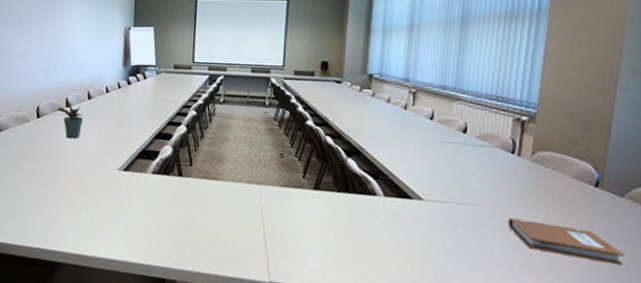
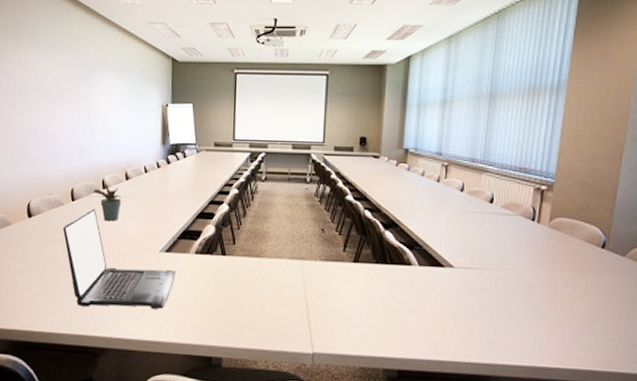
laptop: none [28,126,132,227] -> present [63,209,175,309]
notebook: present [508,218,624,265] -> none [528,280,624,317]

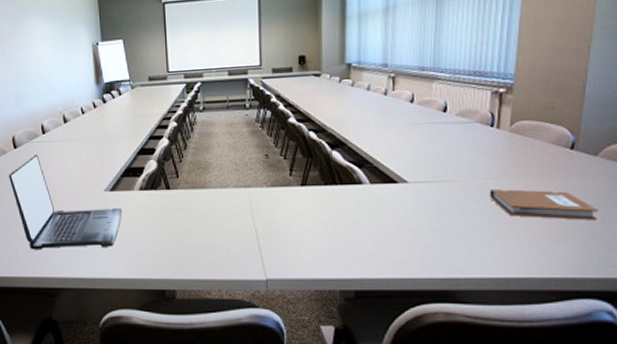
potted plant: present [93,183,122,222] -> none [33,128,63,166]
notebook: none [528,280,624,317] -> present [489,189,598,220]

